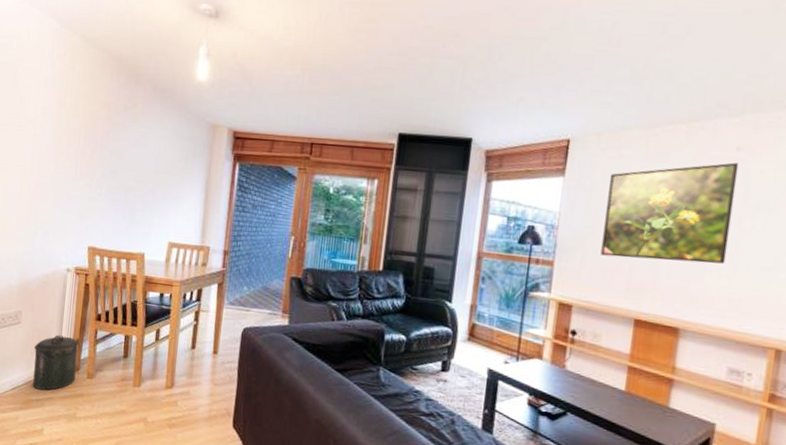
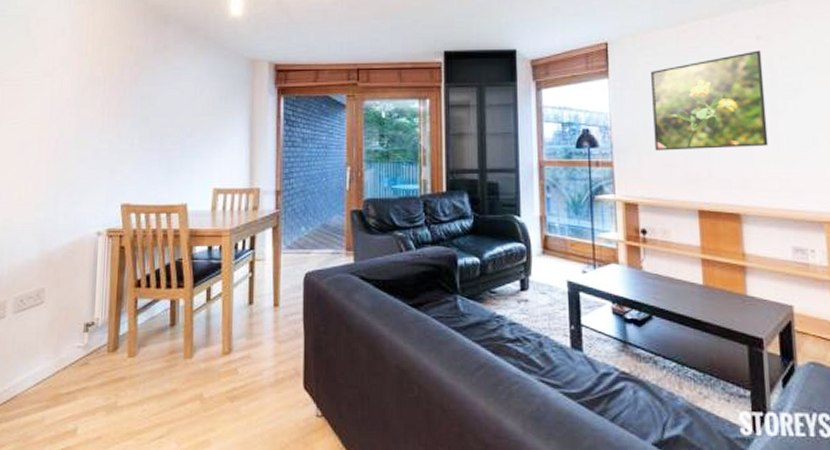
canister: present [33,334,81,390] -> none [61,310,118,379]

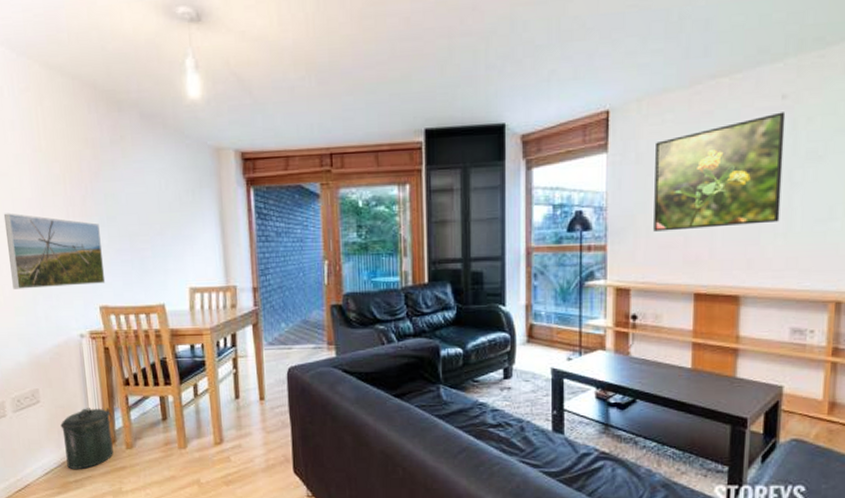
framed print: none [37,110,132,184] -> present [3,213,106,289]
canister: none [61,310,118,379] -> present [60,408,114,469]

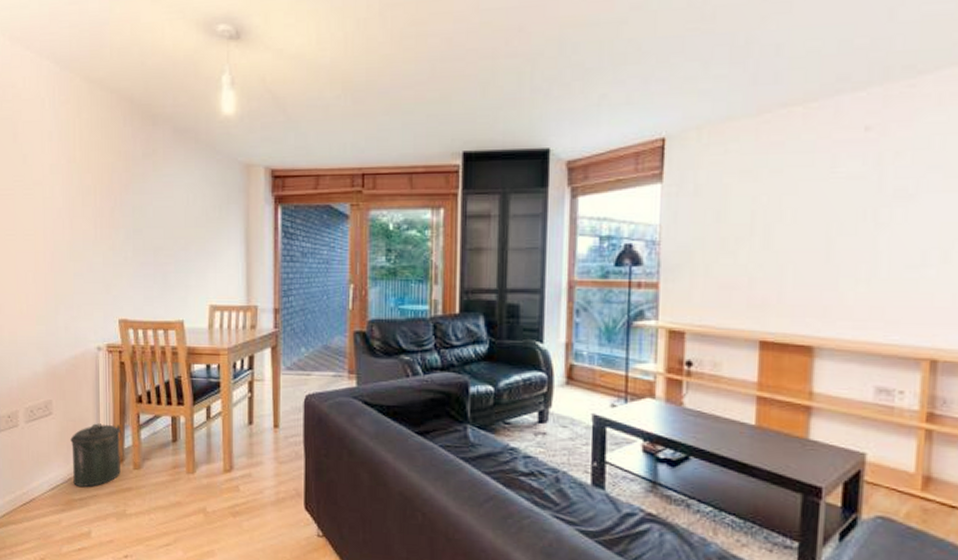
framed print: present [3,213,106,289] -> none [34,221,127,298]
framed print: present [653,112,786,232] -> none [713,145,869,270]

